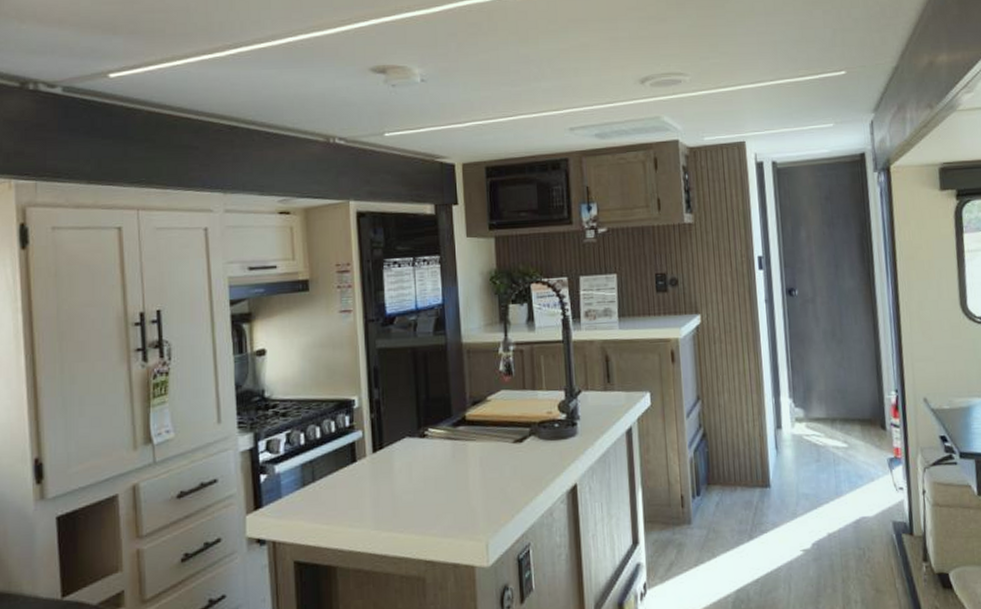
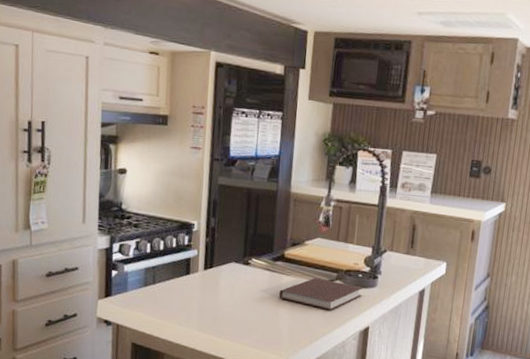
notebook: none [466,437,563,474] -> present [279,277,363,311]

